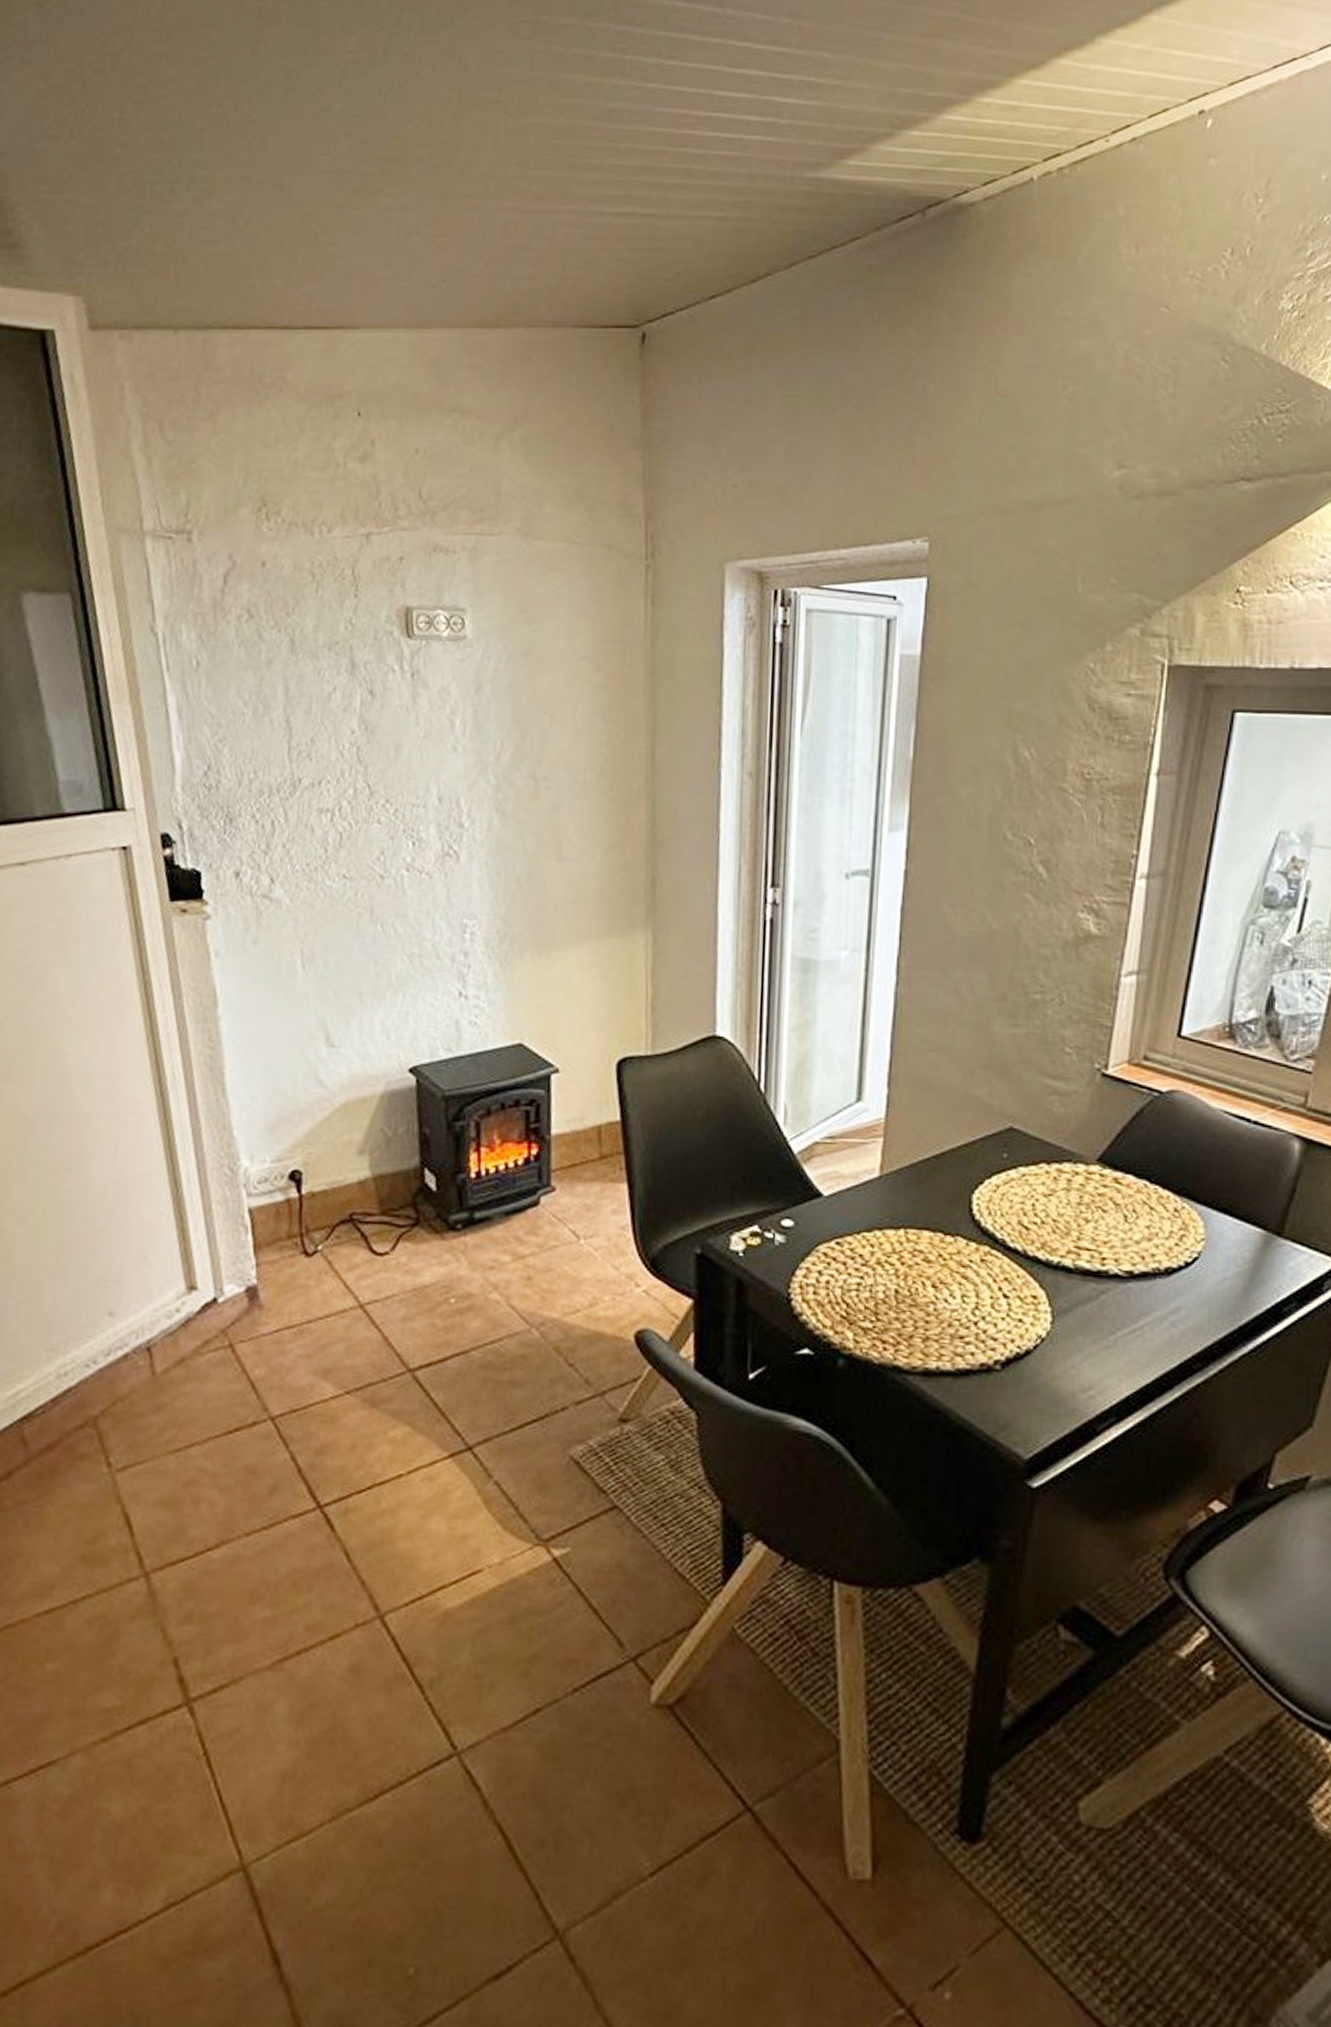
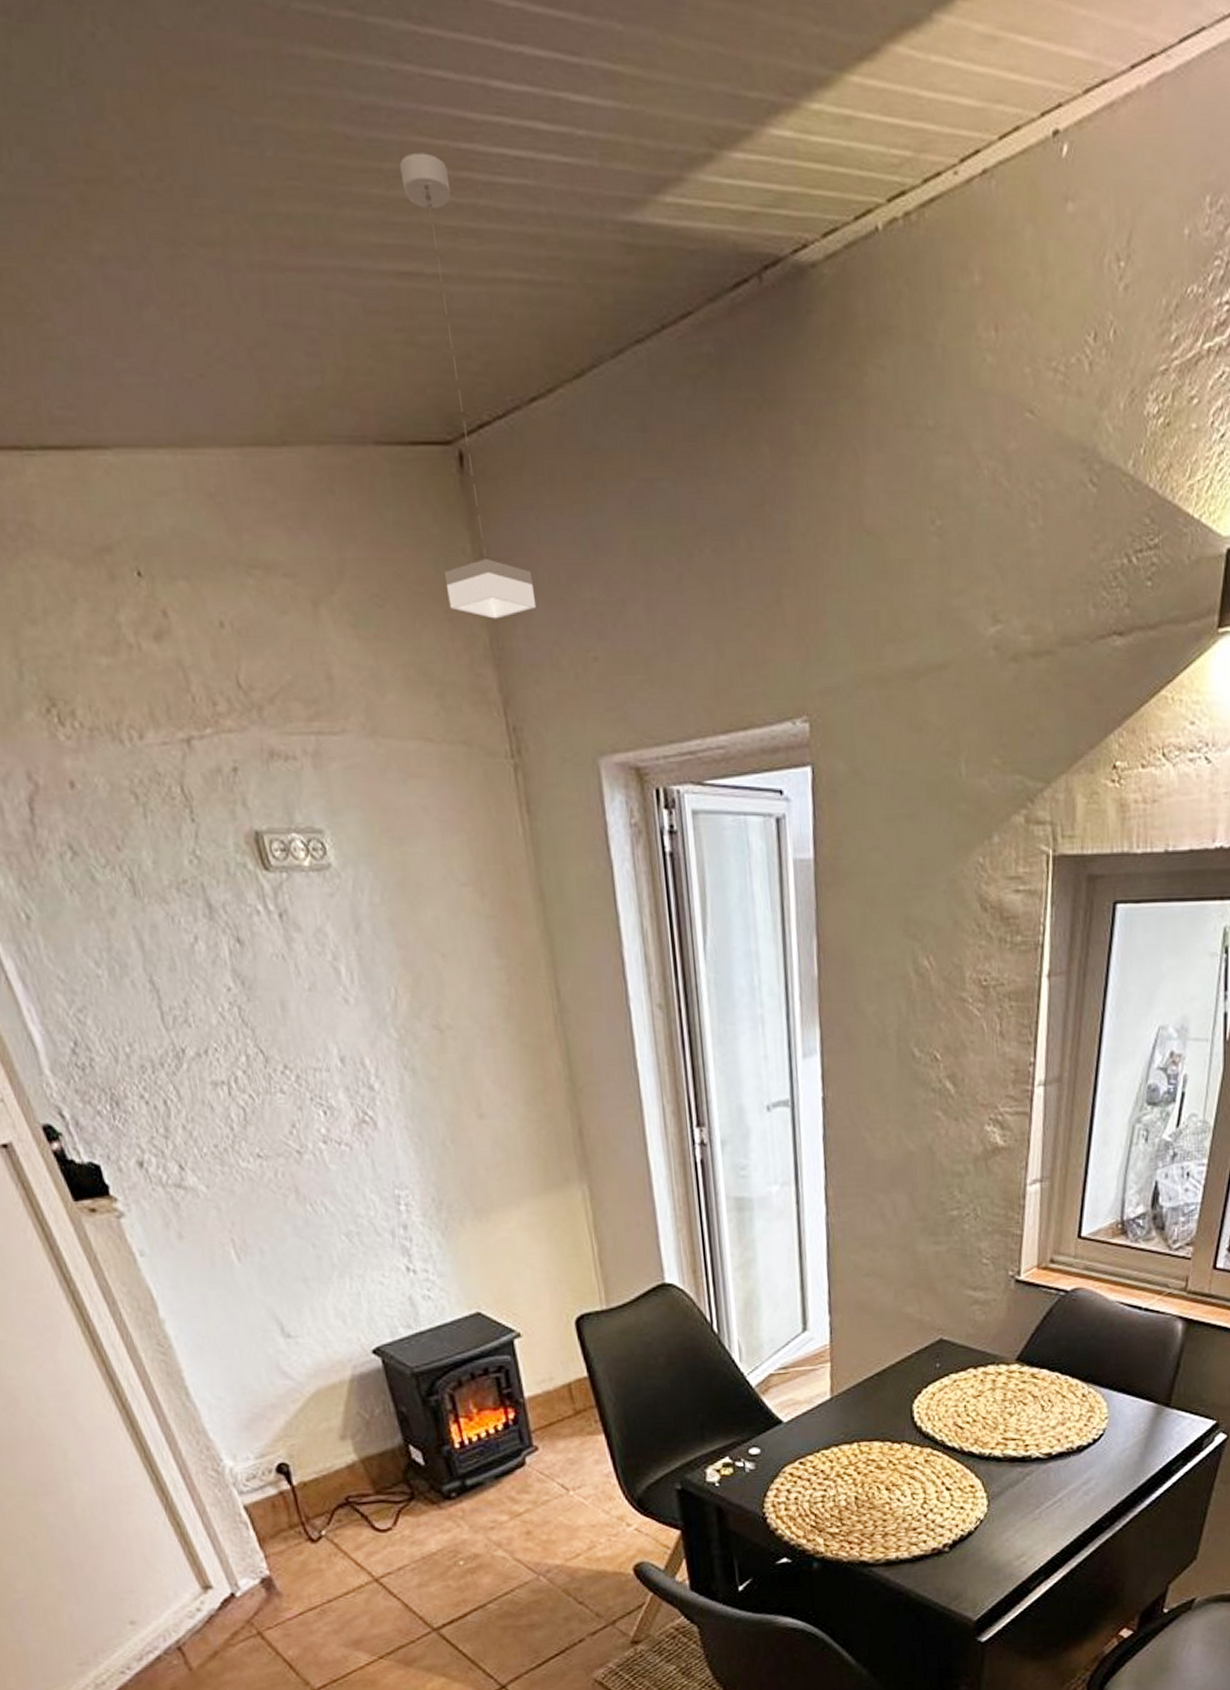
pendant lamp: none [612,137,689,453] -> present [400,152,537,619]

